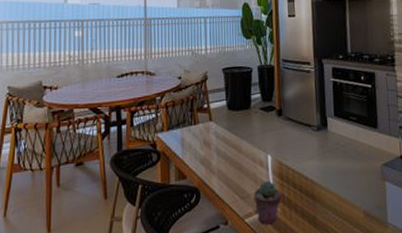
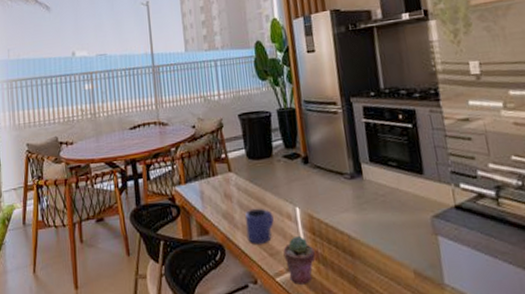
mug: none [221,155,247,188] -> present [244,208,274,244]

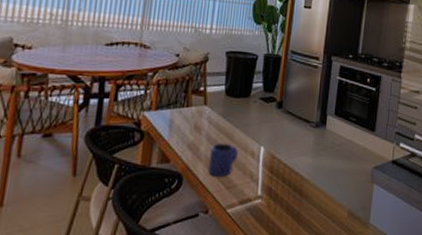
potted succulent: present [283,235,316,285] -> none [239,172,269,217]

